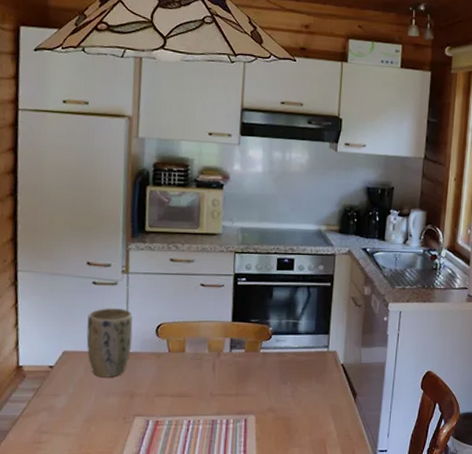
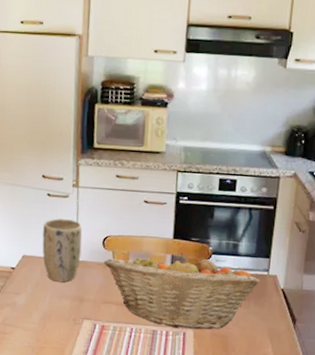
fruit basket: none [157,336,321,415] -> present [103,253,260,330]

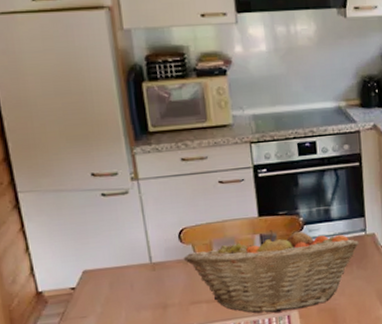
plant pot: present [42,218,82,282] -> none [102,218,156,293]

